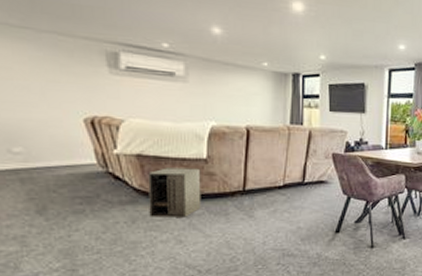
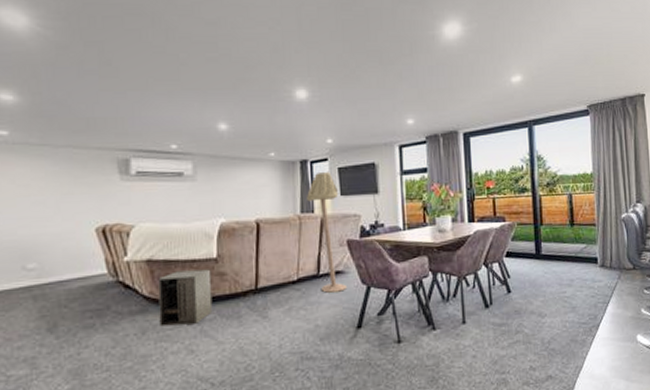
floor lamp: none [297,86,330,199] -> present [307,171,348,293]

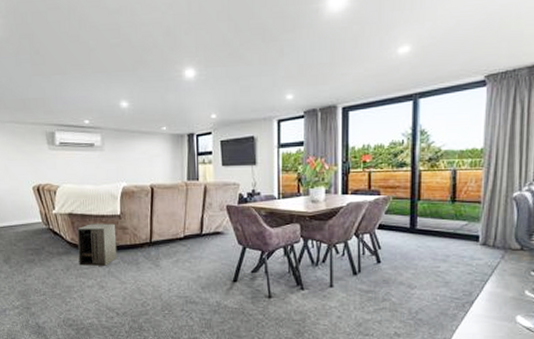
floor lamp: present [307,171,348,293] -> none [193,143,226,250]

